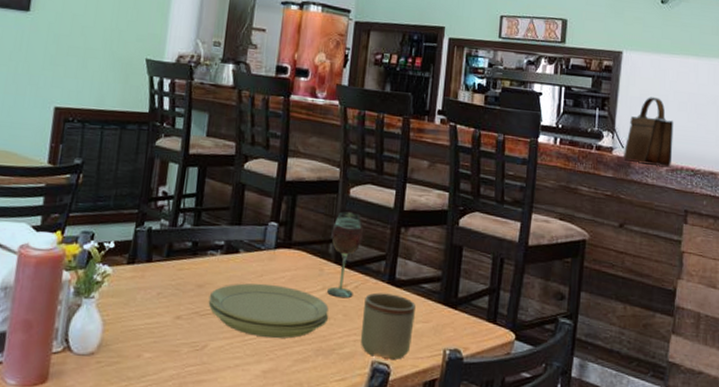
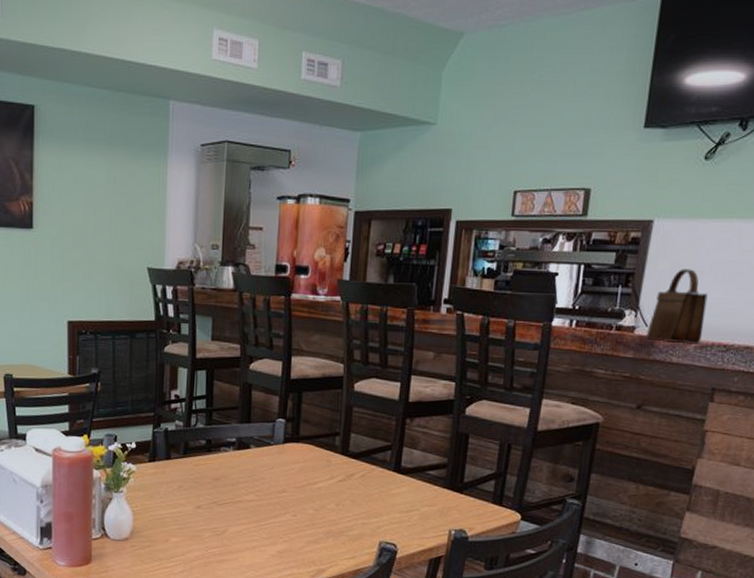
plate: present [208,283,329,339] -> none [225,475,338,523]
wineglass: present [327,211,363,297] -> none [335,406,368,485]
mug: present [360,292,416,360] -> none [368,480,421,540]

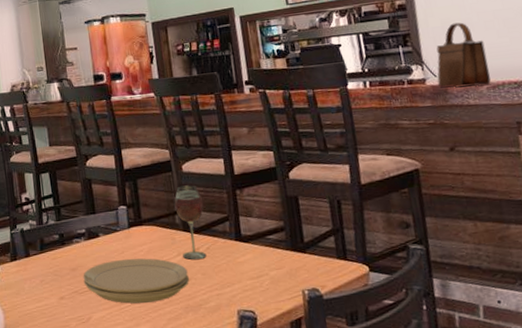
plate: none [225,475,338,523] -> present [83,258,190,304]
wineglass: none [335,406,368,485] -> present [174,185,207,260]

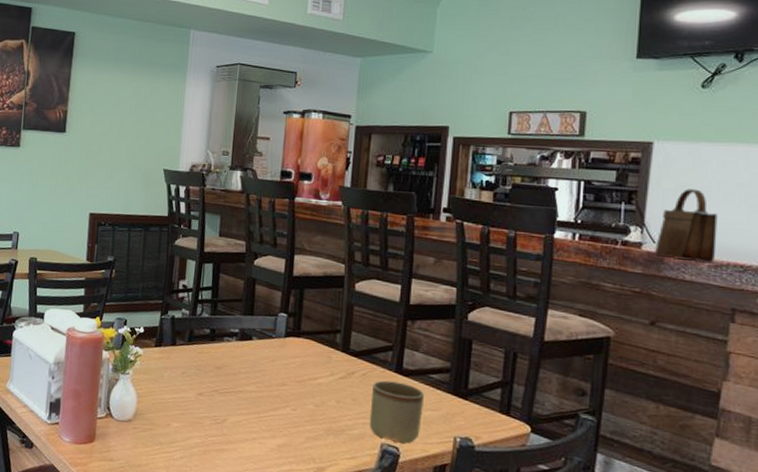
plate: present [83,258,190,304] -> none [226,367,338,418]
wineglass: present [174,185,207,260] -> none [336,304,369,384]
mug: none [218,249,271,307] -> present [369,380,424,443]

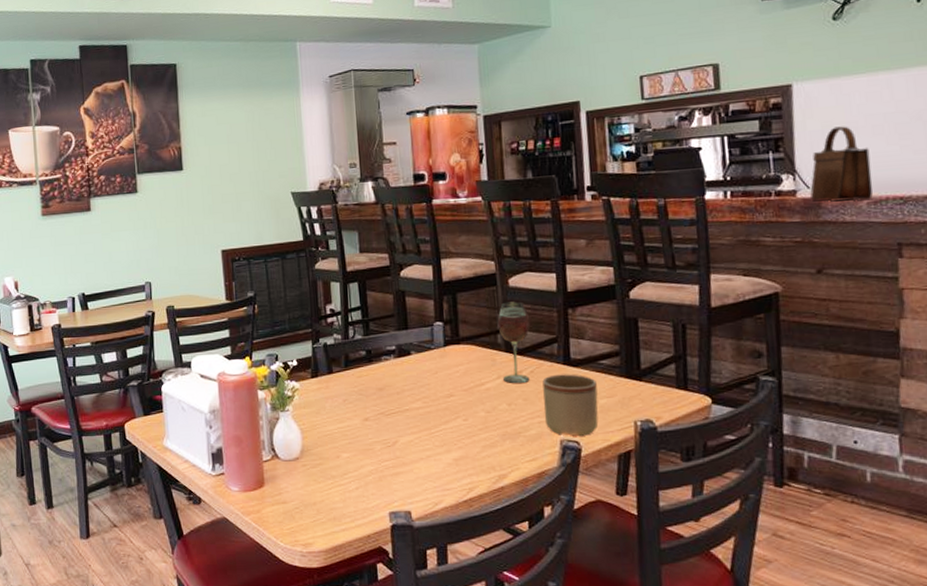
wineglass: none [336,304,369,384] -> present [497,301,530,383]

